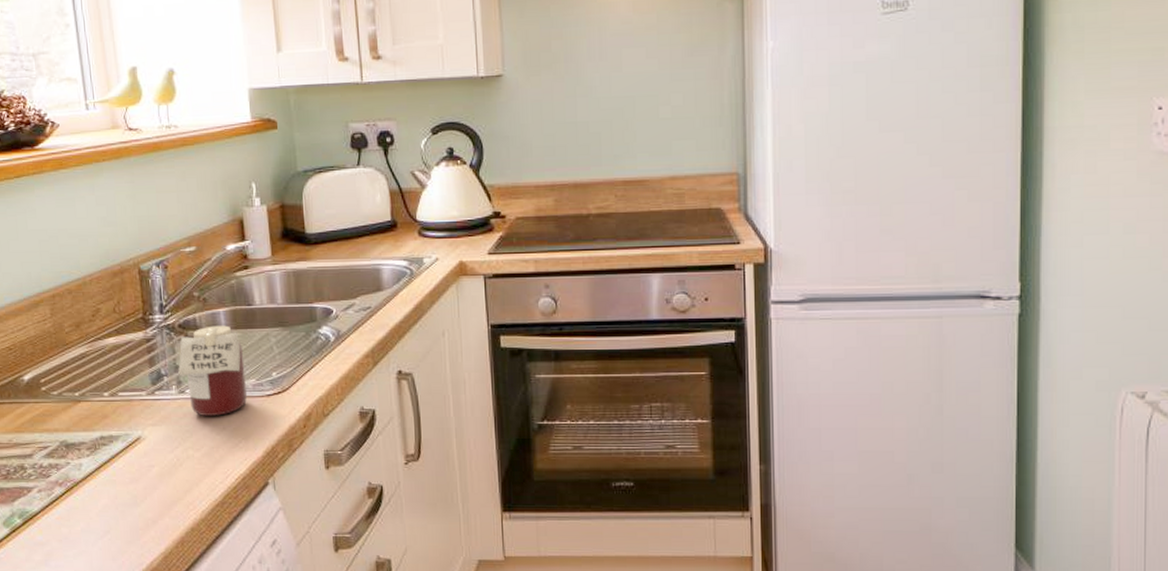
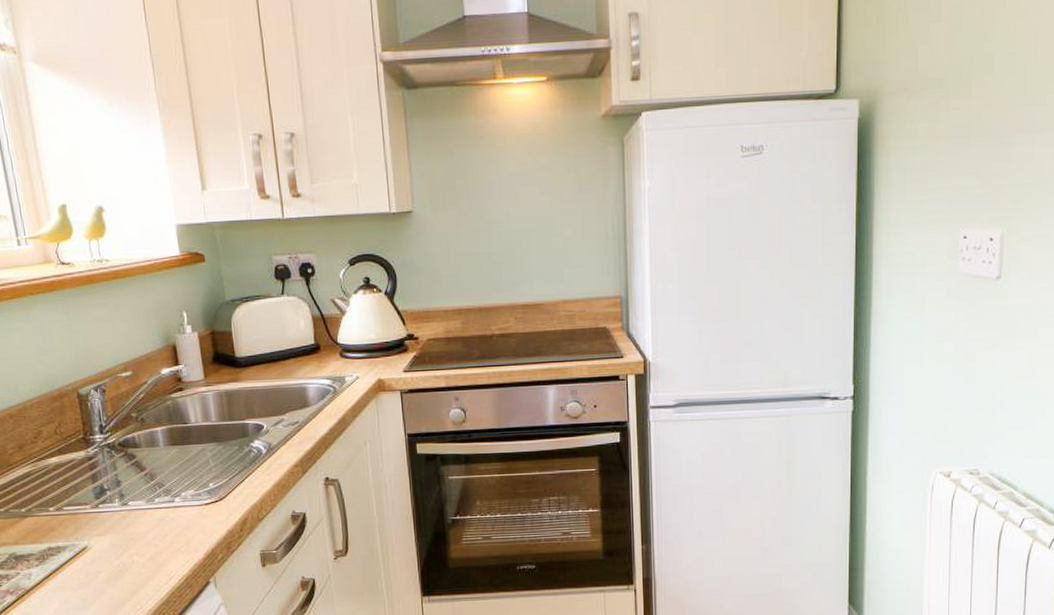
jar: present [178,325,248,416] -> none [120,442,187,525]

